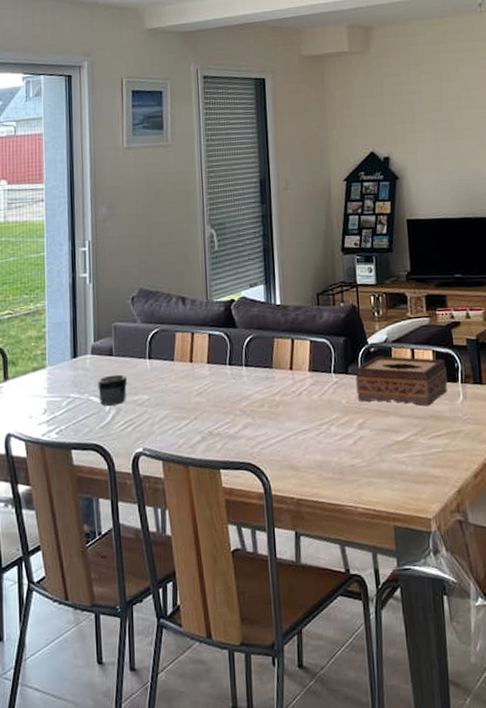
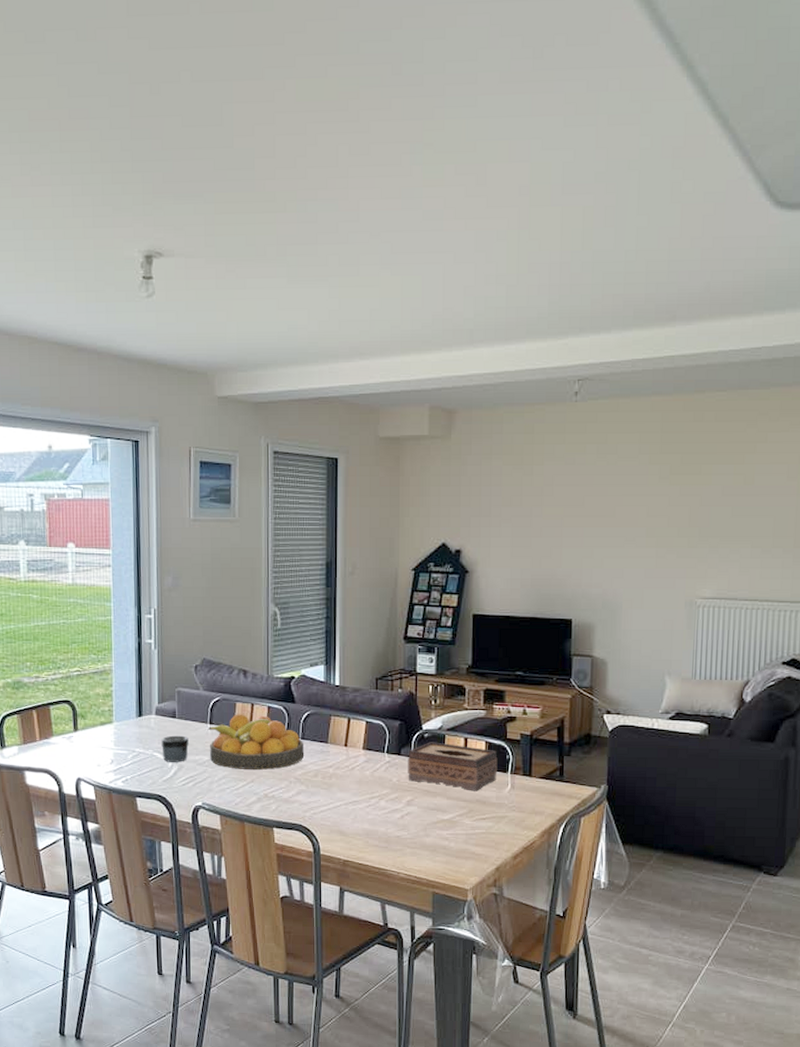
fruit bowl: none [146,344,249,407] -> present [207,714,305,770]

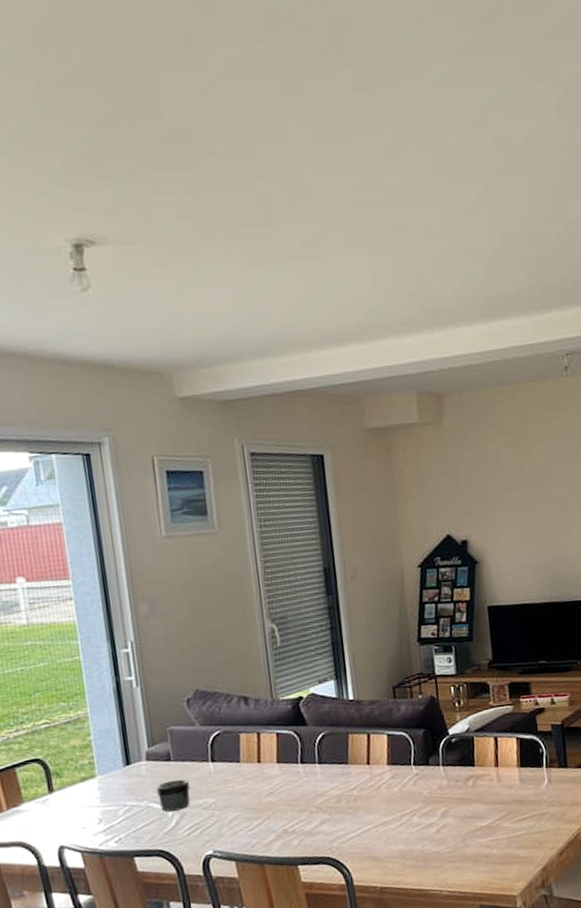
fruit bowl: present [207,714,305,770] -> none [209,743,324,808]
tissue box: present [408,742,498,791] -> none [437,745,533,792]

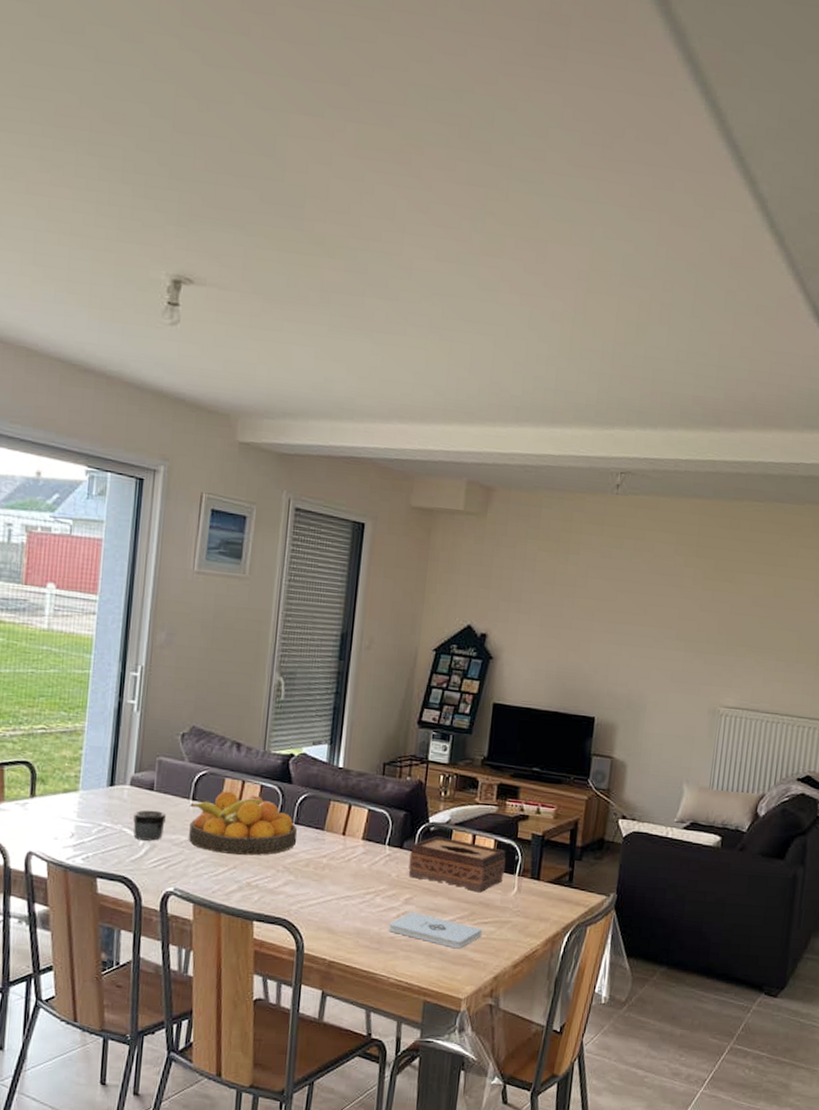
fruit bowl: none [209,743,324,808] -> present [189,791,298,856]
notepad: none [431,823,523,850] -> present [389,912,483,949]
tissue box: none [437,745,533,792] -> present [409,836,506,893]

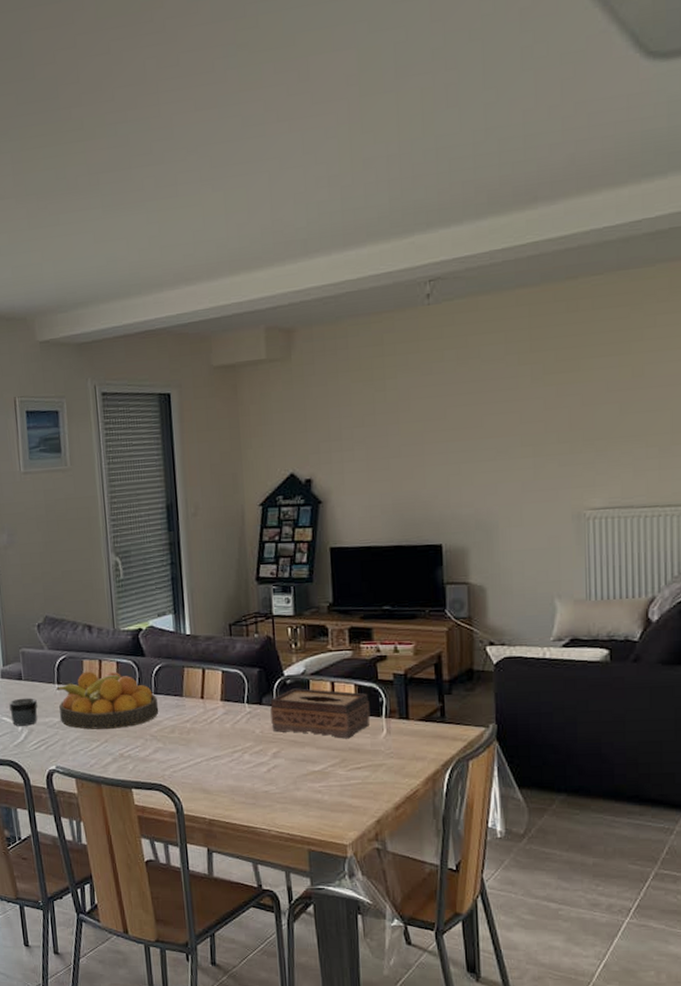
notepad: present [389,912,483,949] -> none [262,765,357,796]

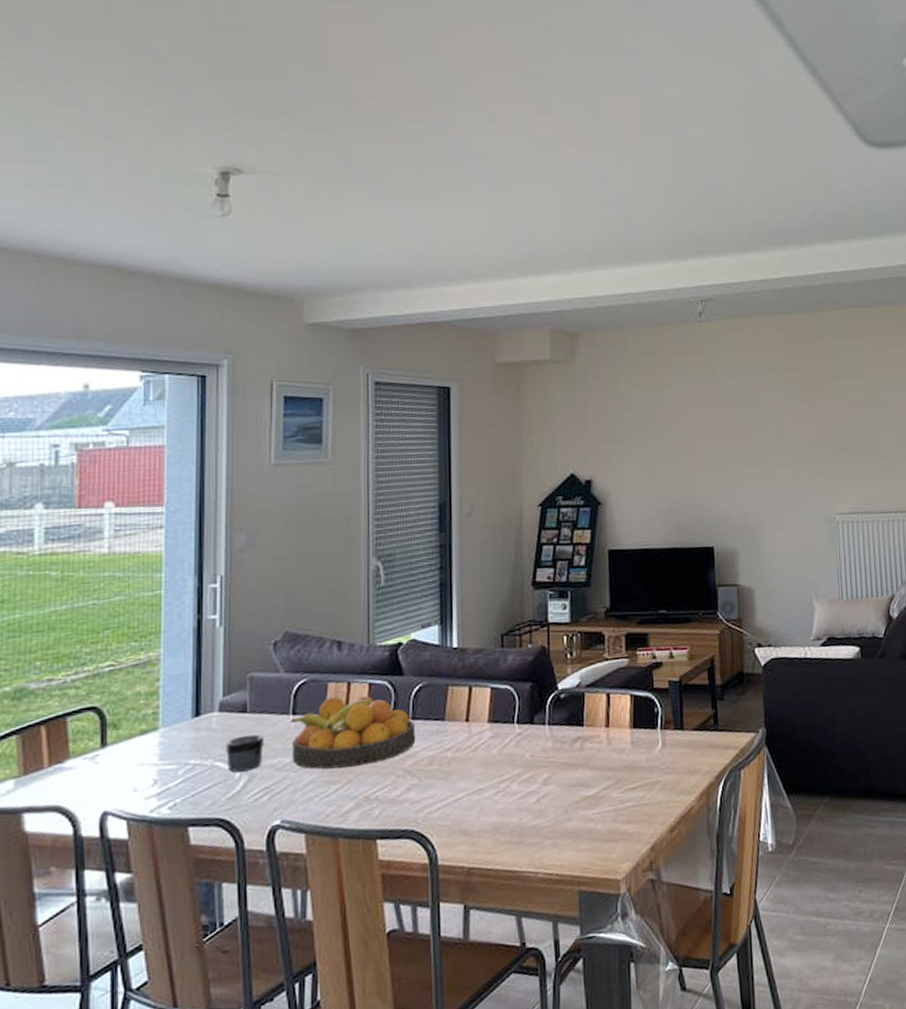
tissue box: present [270,688,370,739] -> none [542,702,646,757]

